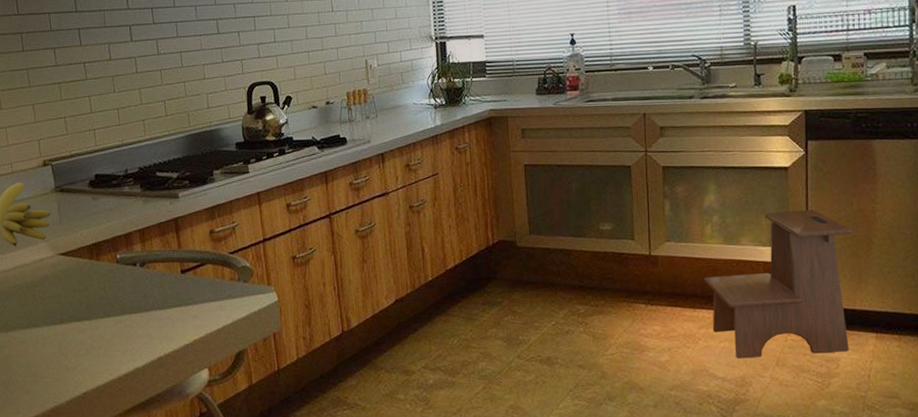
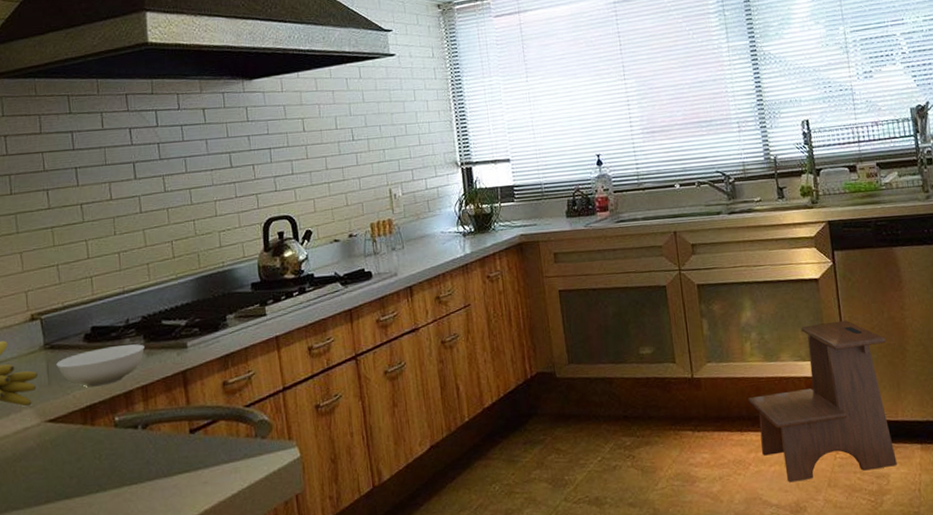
bowl: none [66,192,141,228] -> present [56,344,145,388]

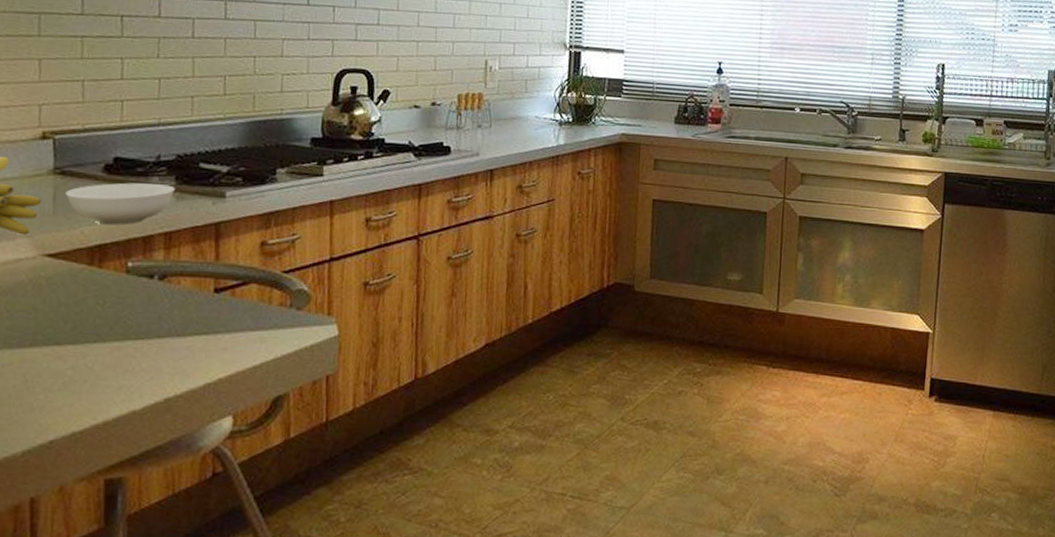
step stool: present [748,320,897,483] -> none [830,275,979,432]

